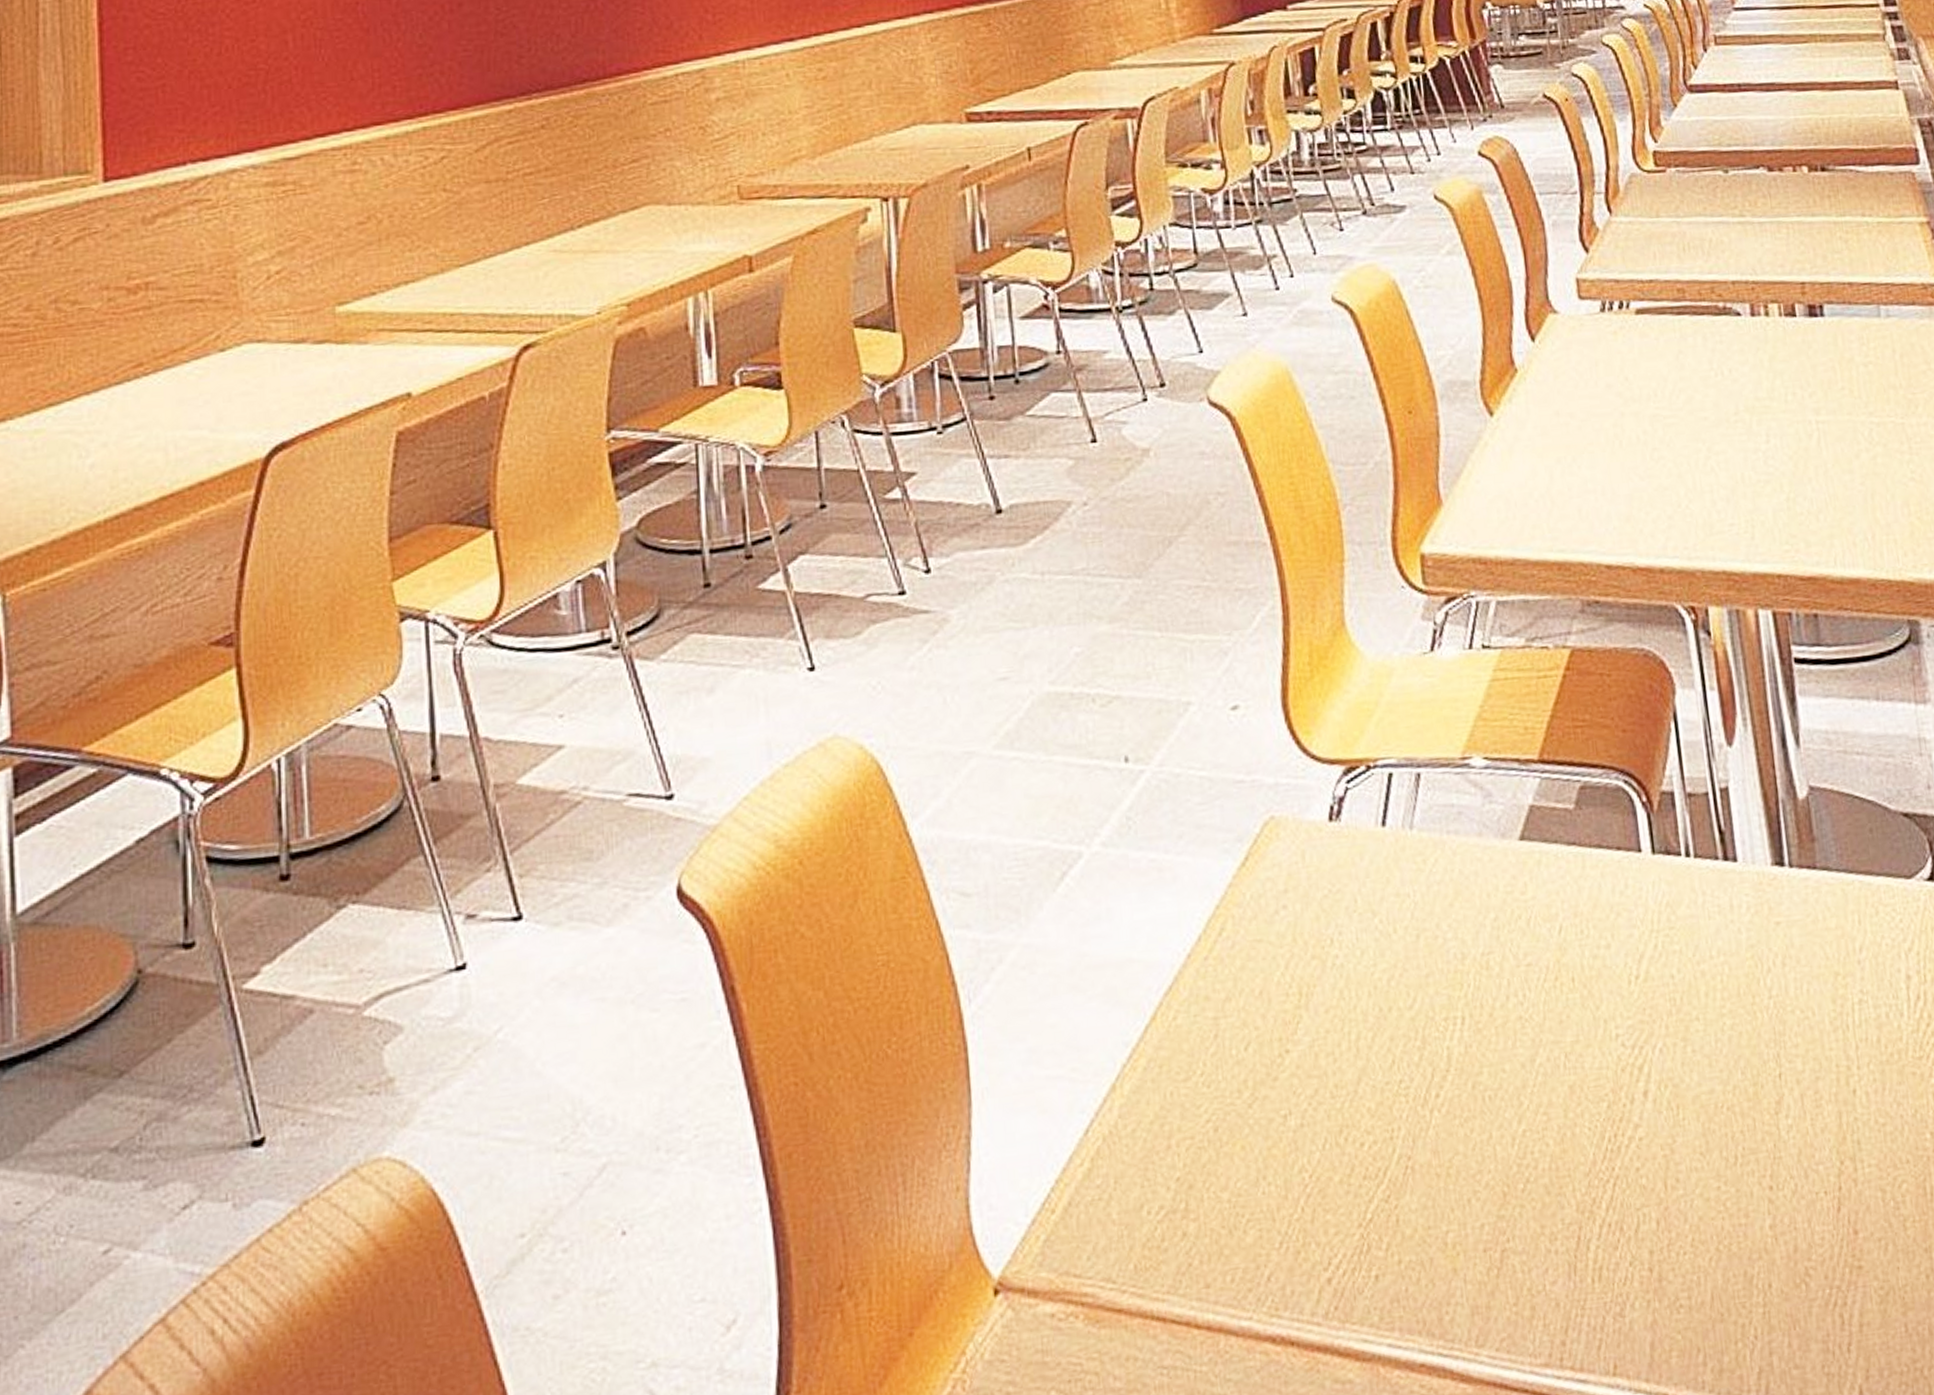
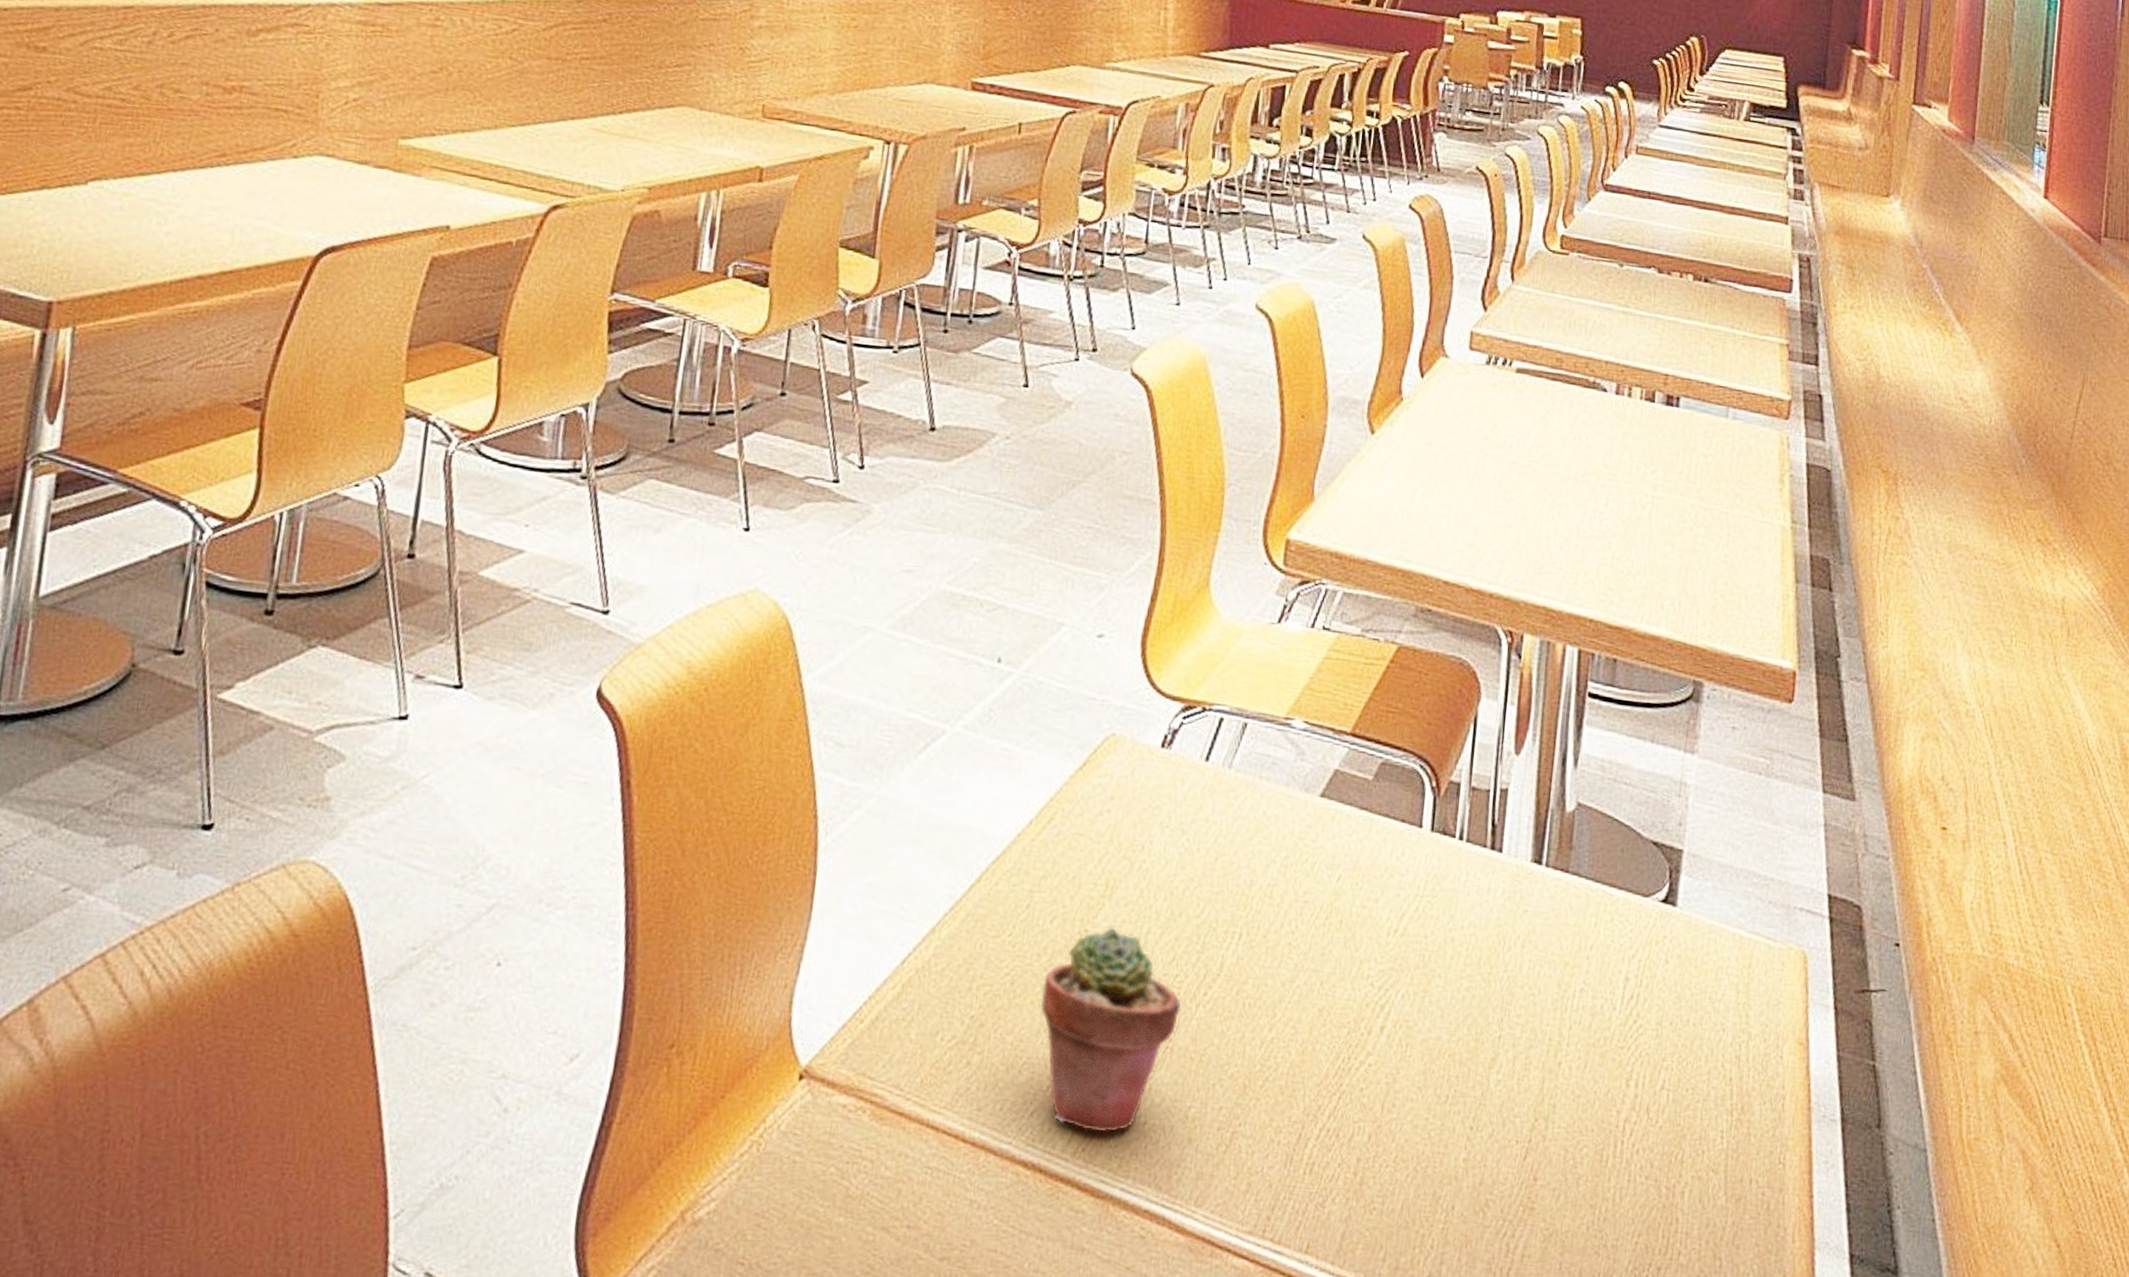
potted succulent: none [1250,1040,1414,1285] -> present [1040,927,1182,1133]

